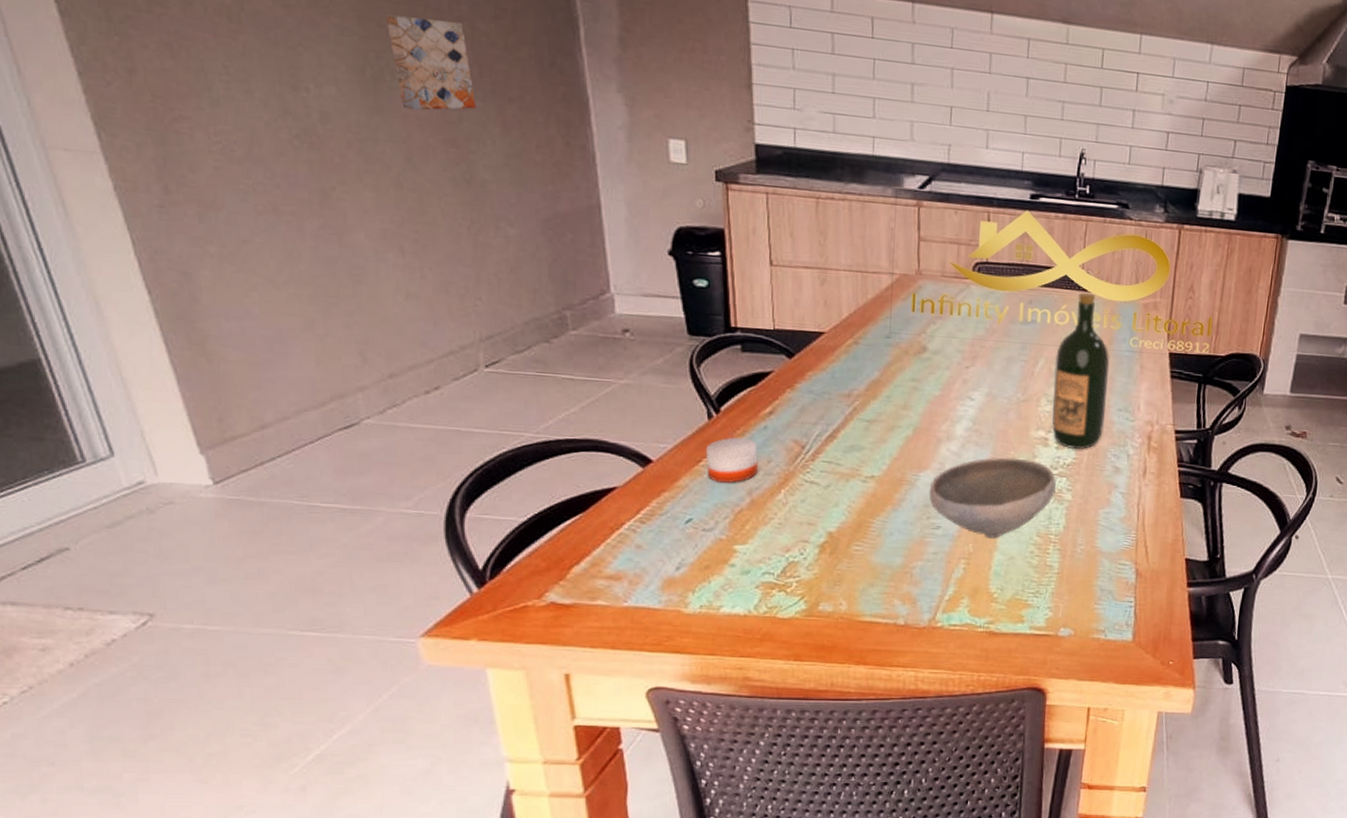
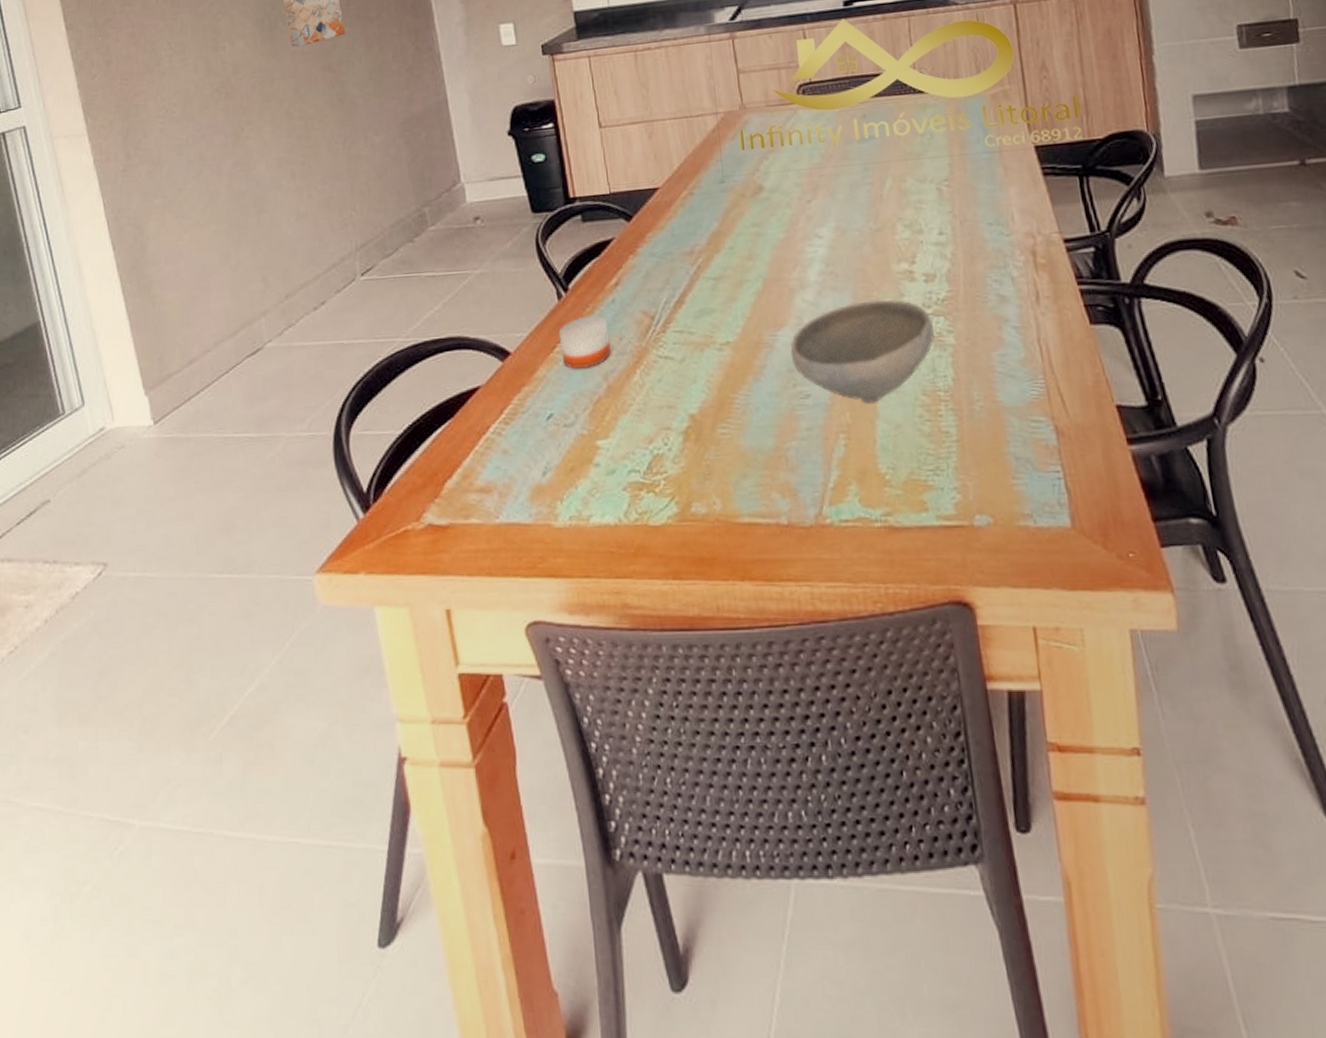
wine bottle: present [1051,292,1110,449] -> none [902,94,977,280]

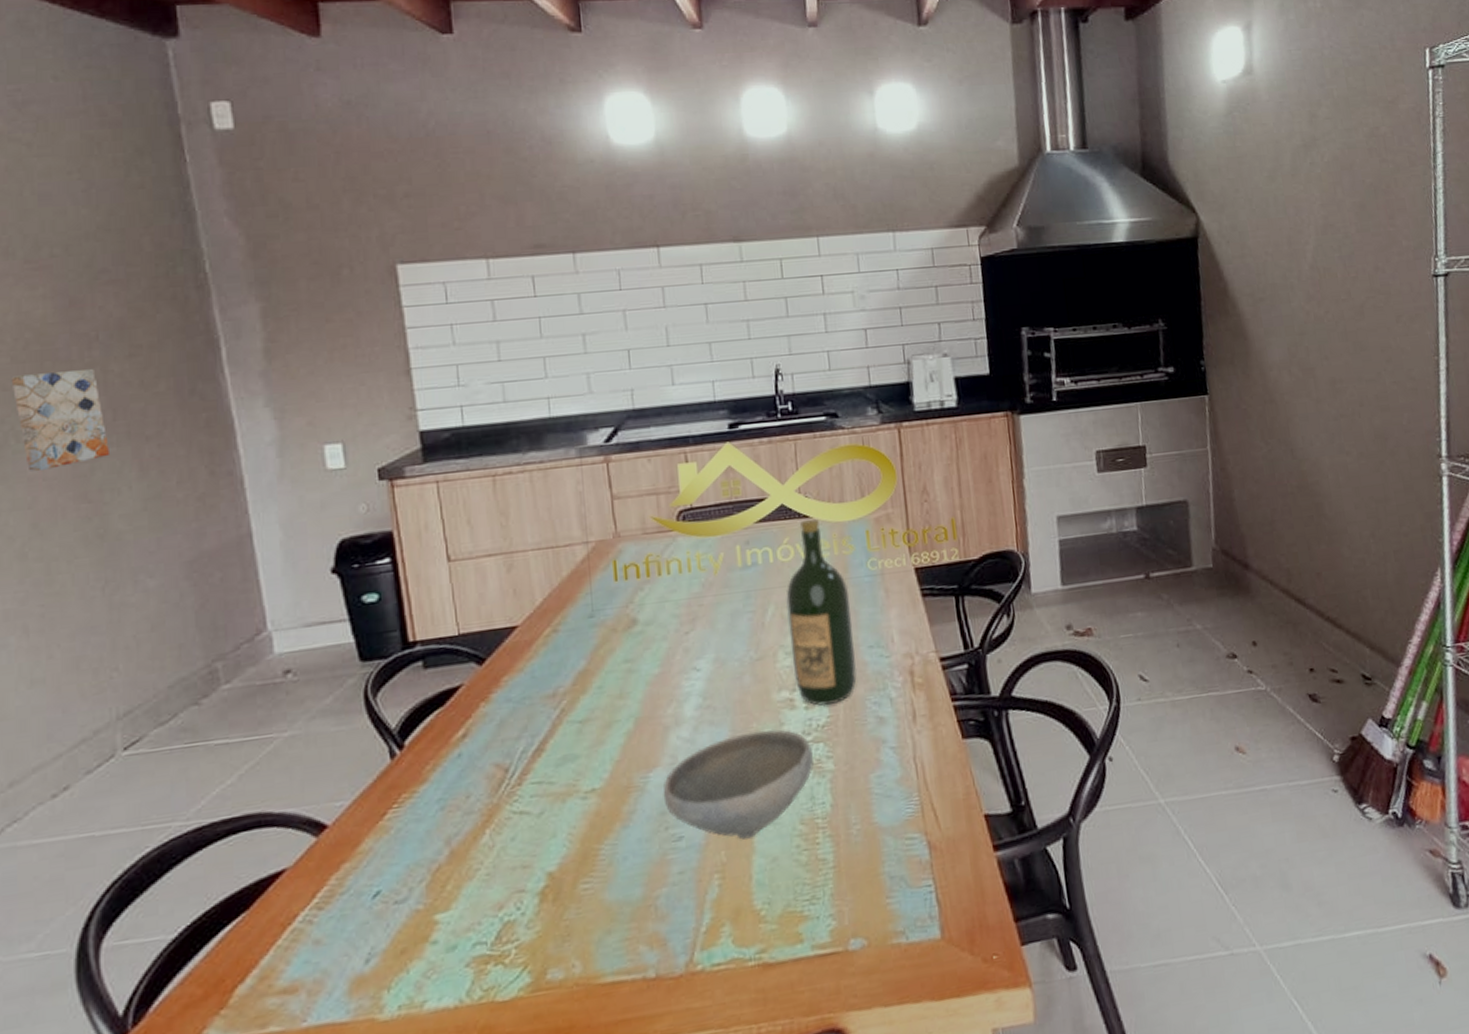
candle: present [558,315,612,369] -> none [390,773,457,837]
wine bottle: none [902,94,977,280] -> present [785,519,857,706]

